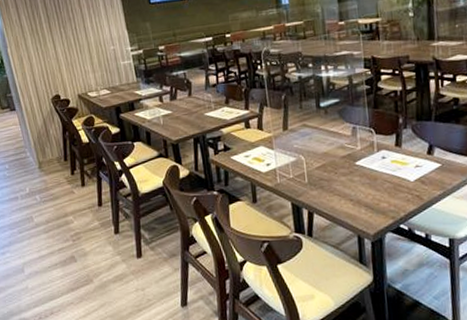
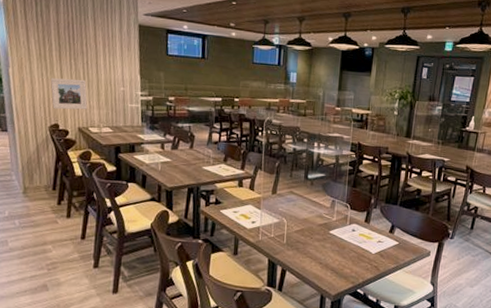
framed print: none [45,45,83,80] -> present [50,78,88,110]

